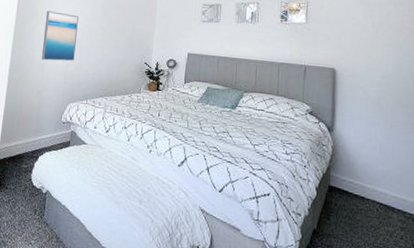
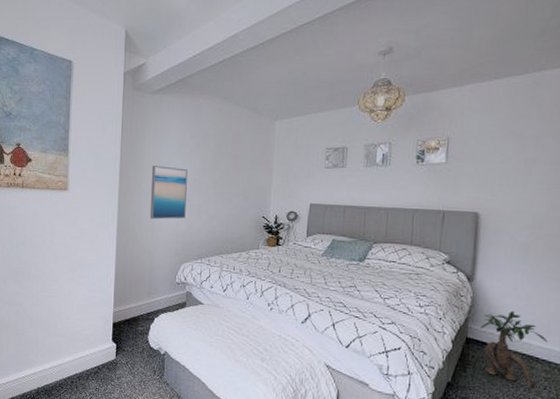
decorative plant: none [341,160,401,239] -> present [480,310,548,390]

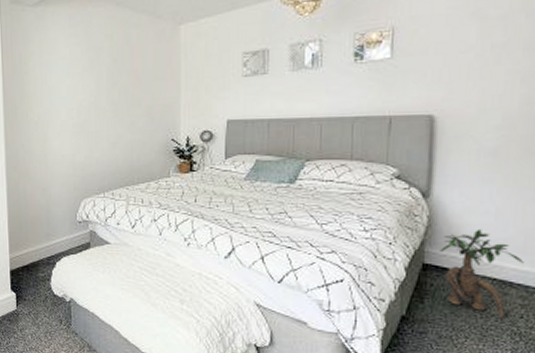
wall art: present [149,165,188,220] -> none [39,89,82,152]

